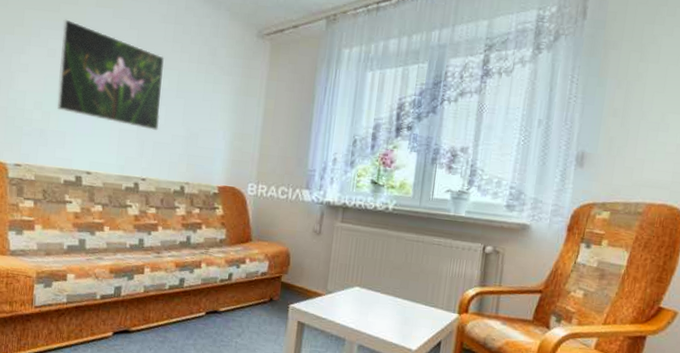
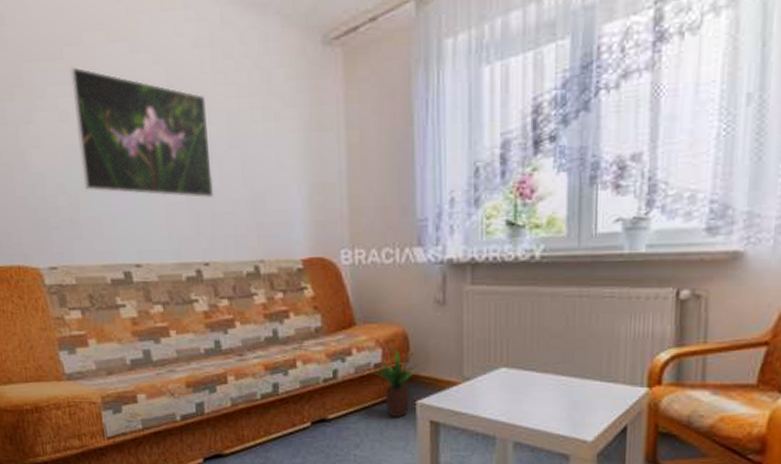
potted plant: none [257,262,294,317] -> present [370,348,418,418]

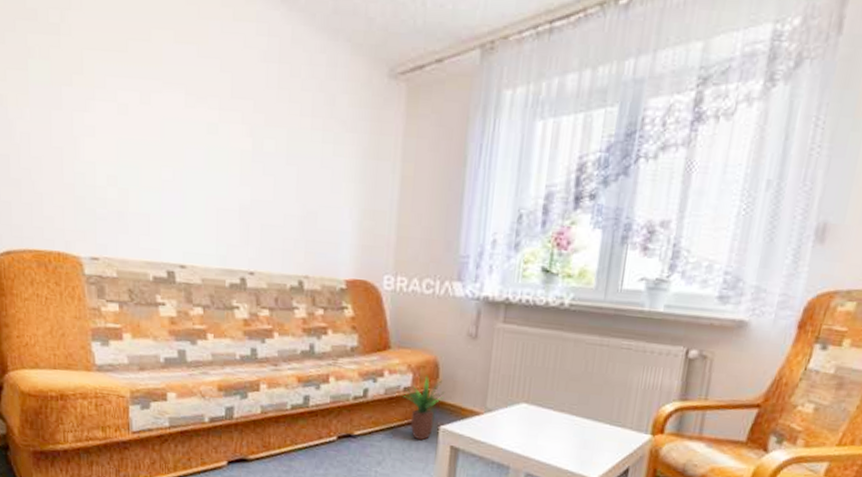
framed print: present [70,67,215,198] -> none [134,62,268,209]

